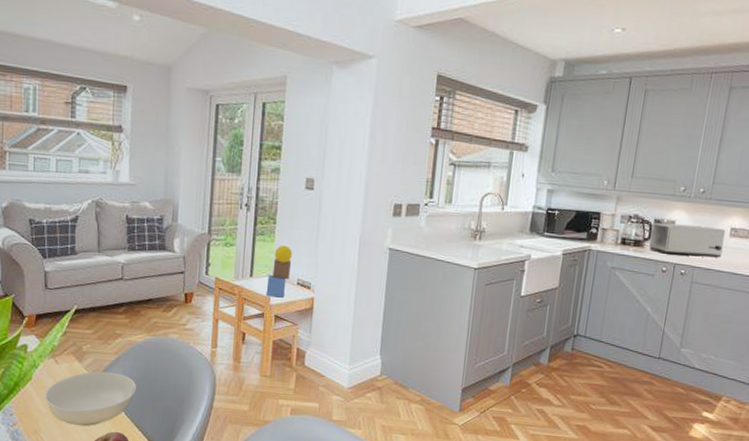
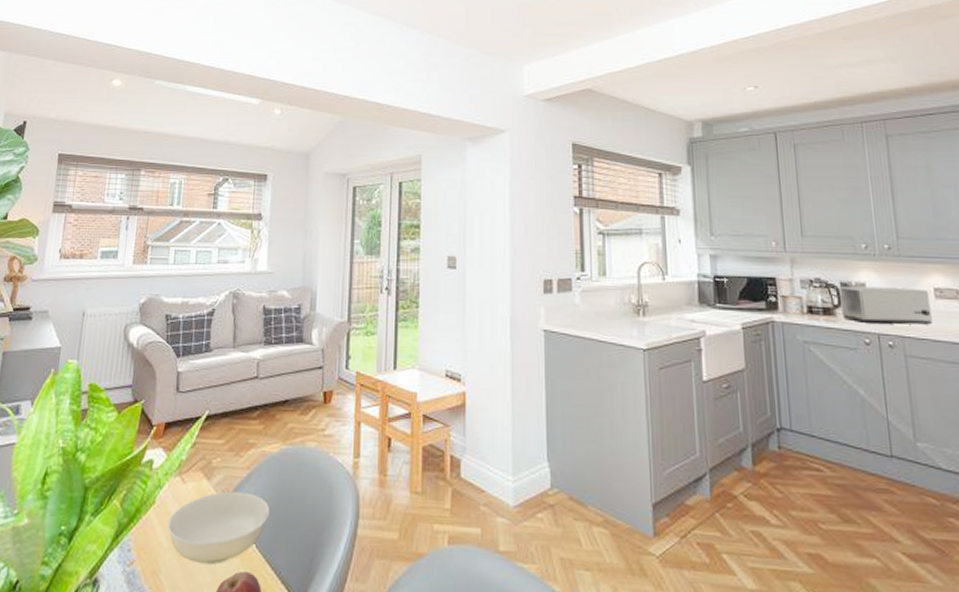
toy blocks: present [266,245,293,298] -> none [412,331,438,393]

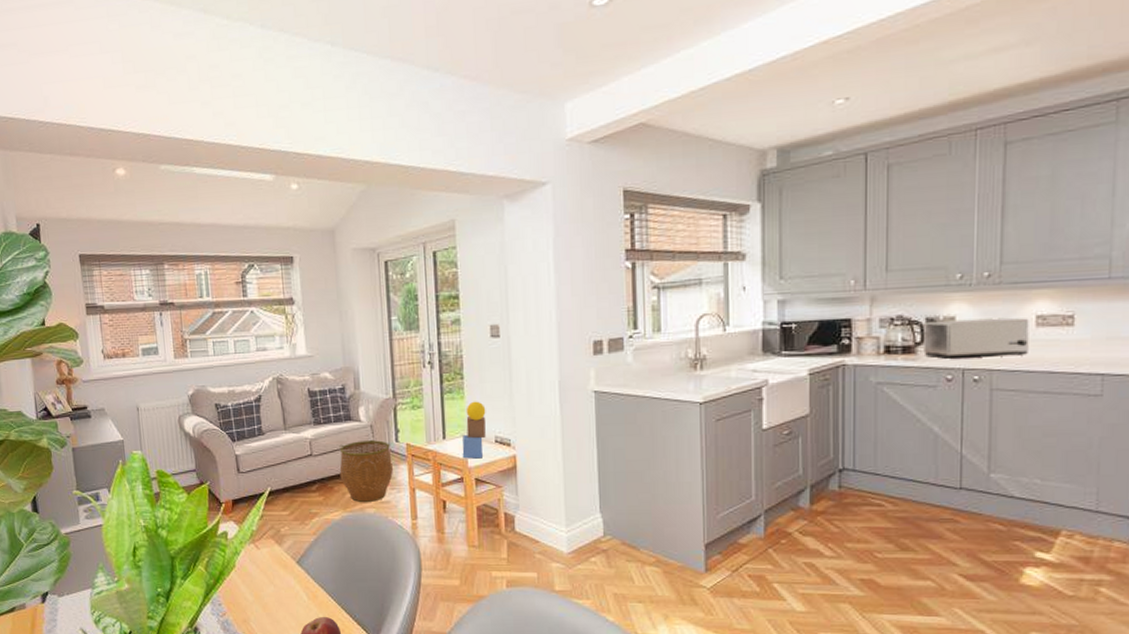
bowl: present [167,491,269,564] -> none [249,554,339,612]
basket: none [284,365,341,434] -> present [339,440,394,502]
toy blocks: none [412,331,438,393] -> present [462,401,486,459]

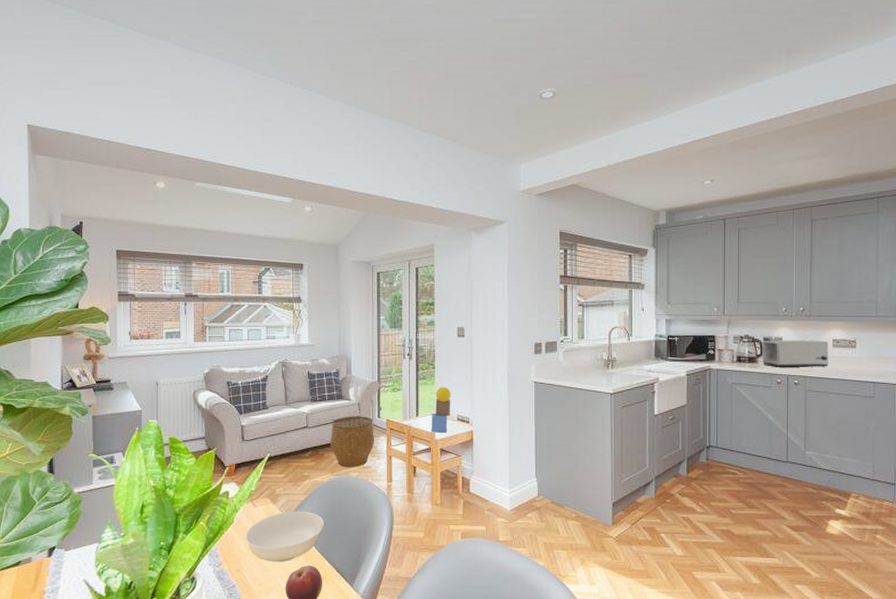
bowl: none [249,554,339,612] -> present [245,511,324,561]

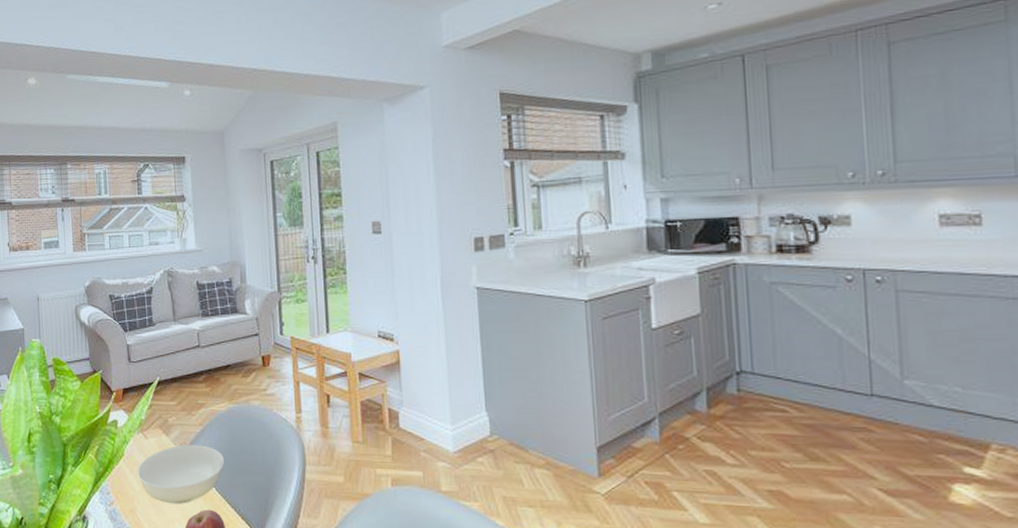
basket: present [330,416,375,467] -> none [226,333,279,394]
toy blocks: present [431,386,451,433] -> none [345,295,369,353]
toaster: present [762,340,829,367] -> none [817,216,934,258]

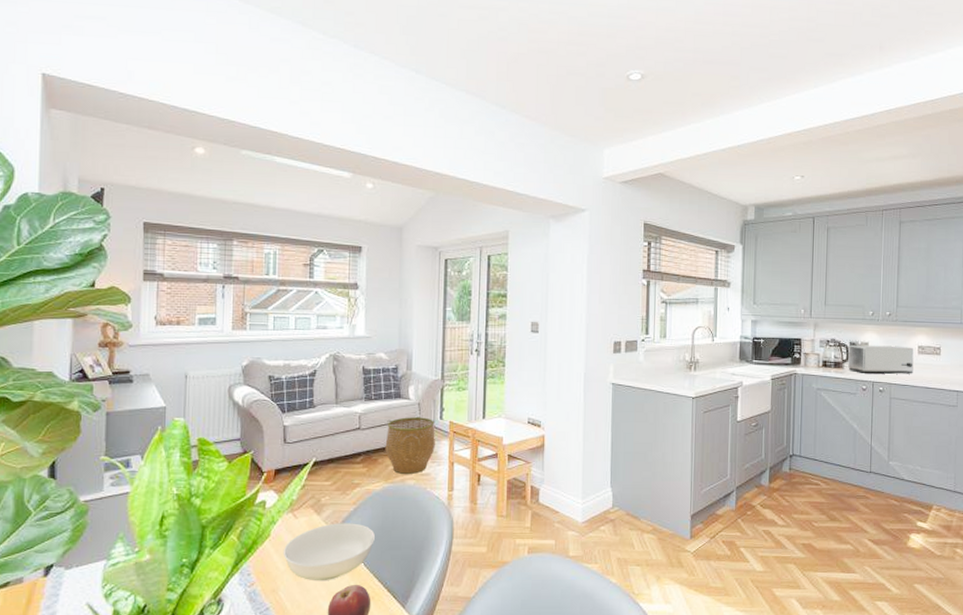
basket: none [226,333,279,394] -> present [385,417,436,474]
toaster: none [817,216,934,258] -> present [848,344,914,374]

